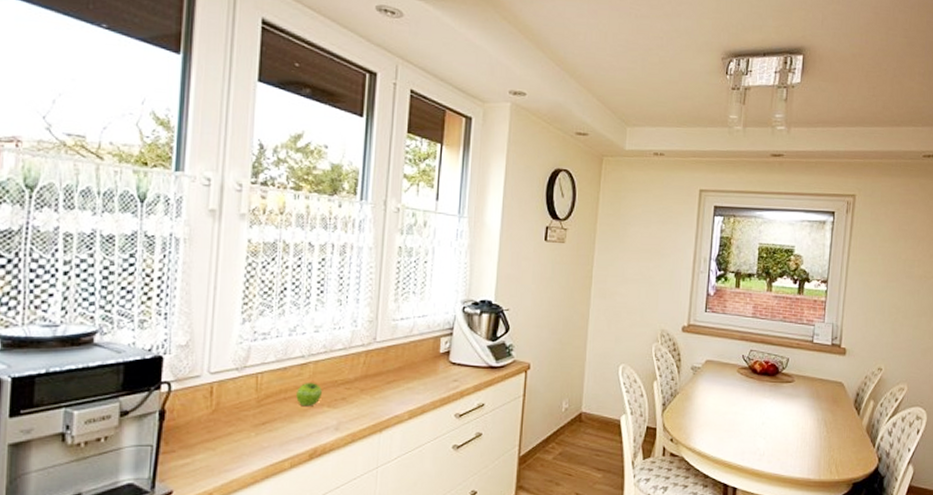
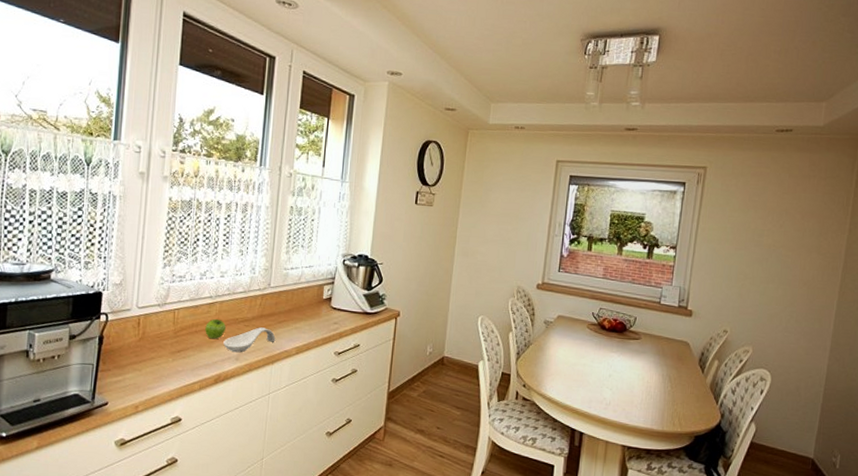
spoon rest: none [319,390,384,421] -> present [223,327,276,353]

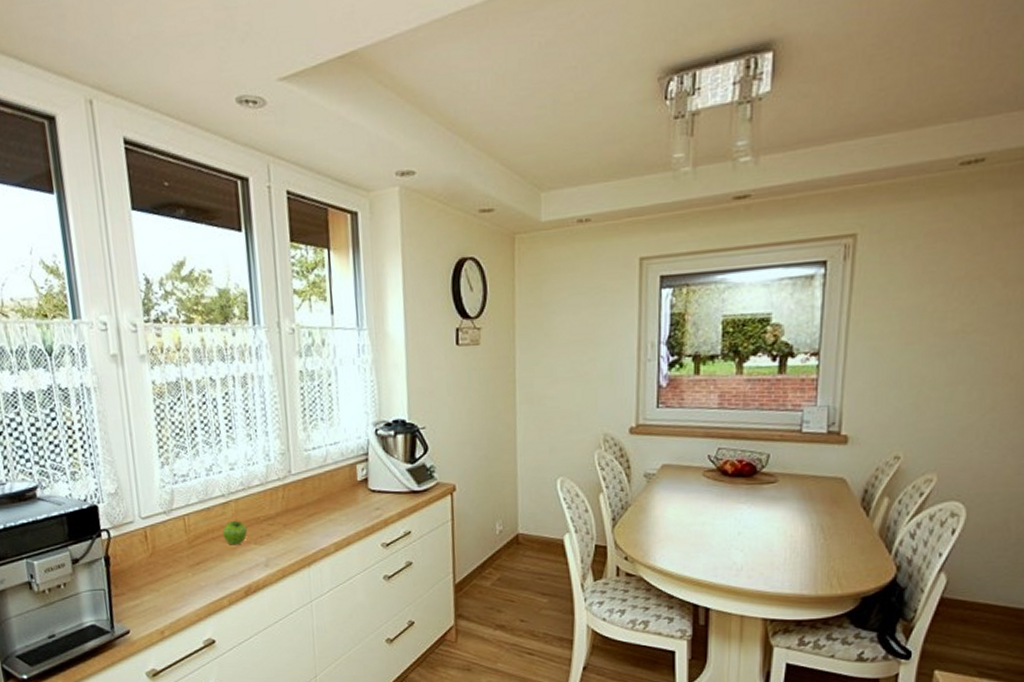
spoon rest: present [223,327,276,353] -> none [247,524,308,558]

